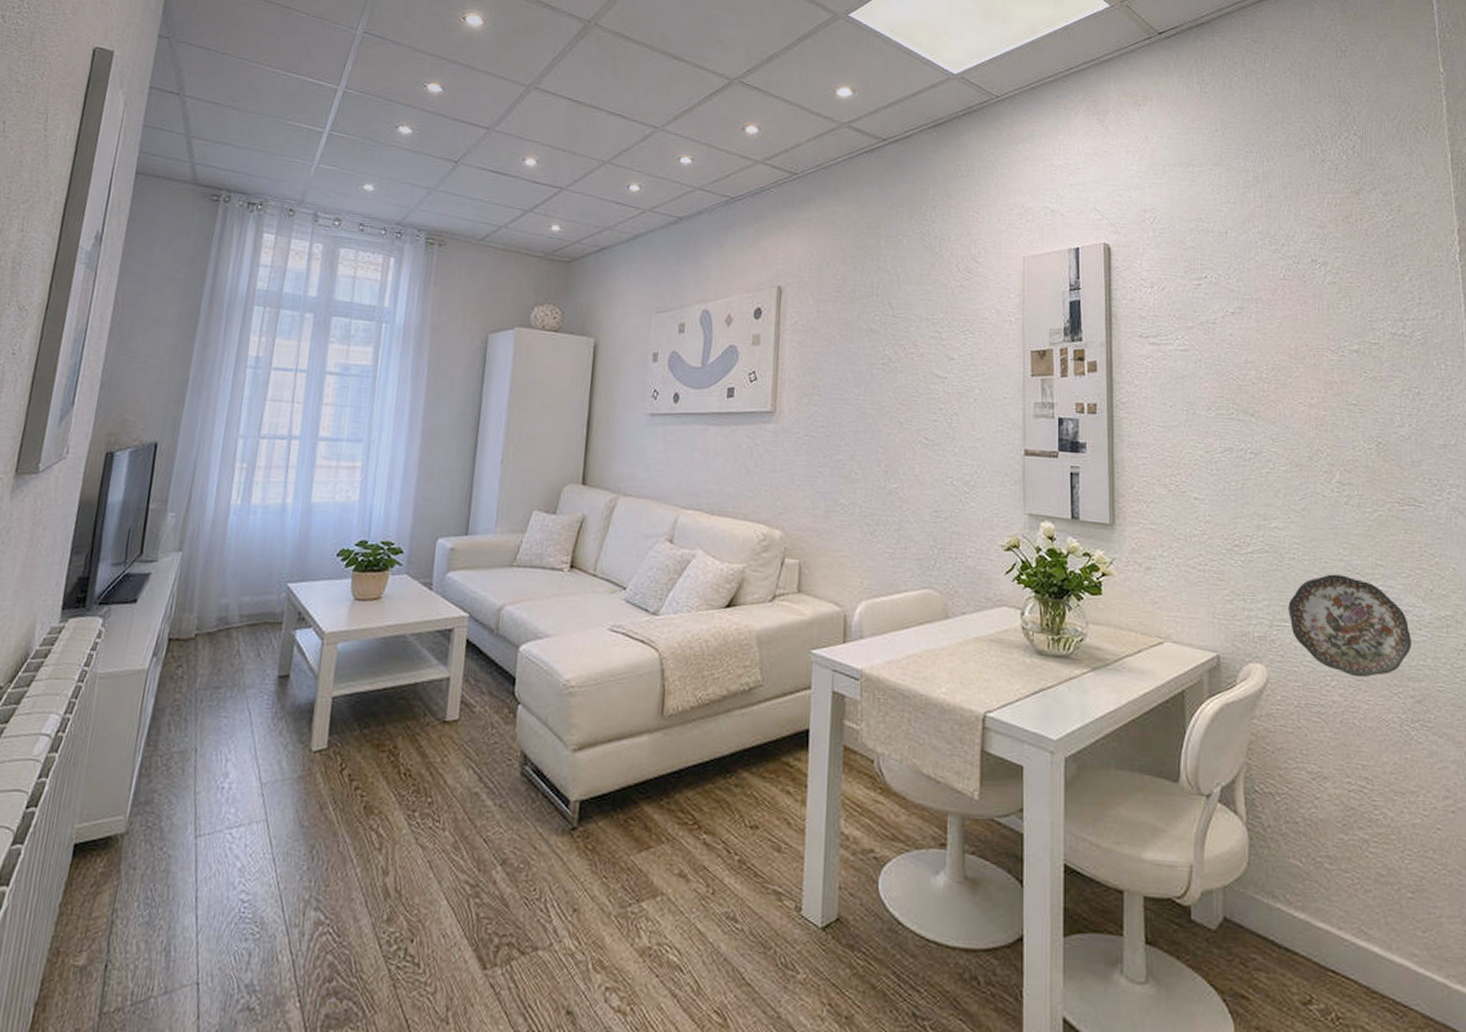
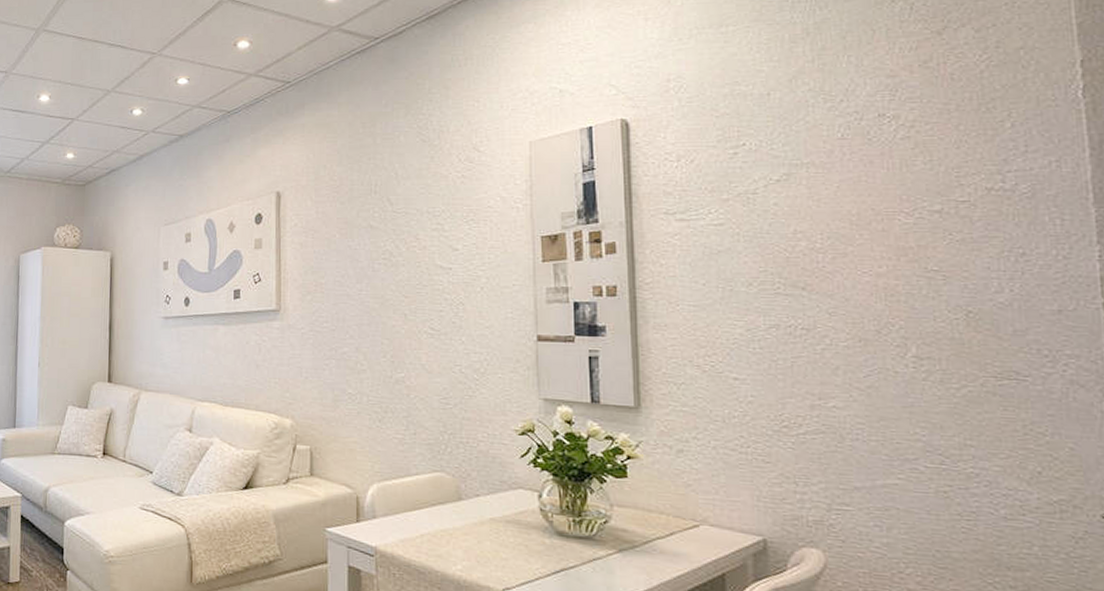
decorative plate: present [1288,574,1412,678] -> none [850,455,1012,566]

